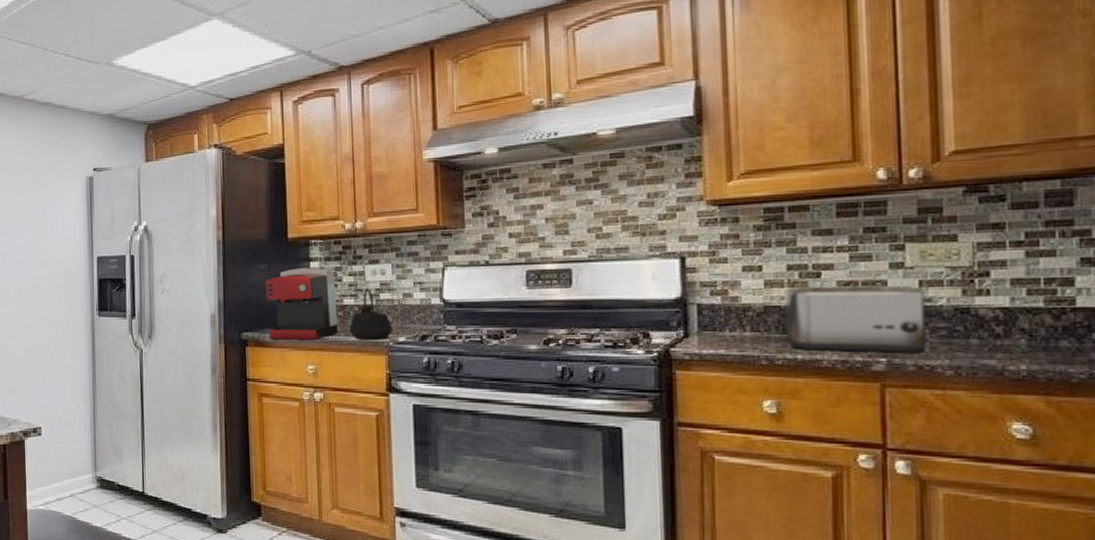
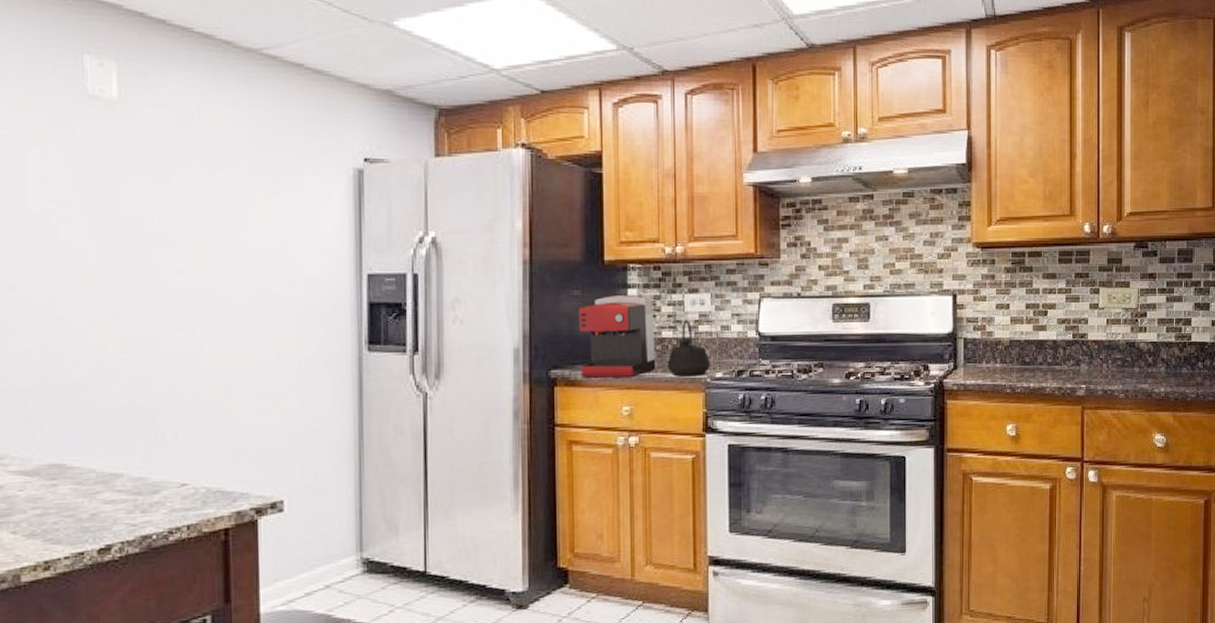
toaster: present [784,285,935,354] -> none [1022,323,1115,381]

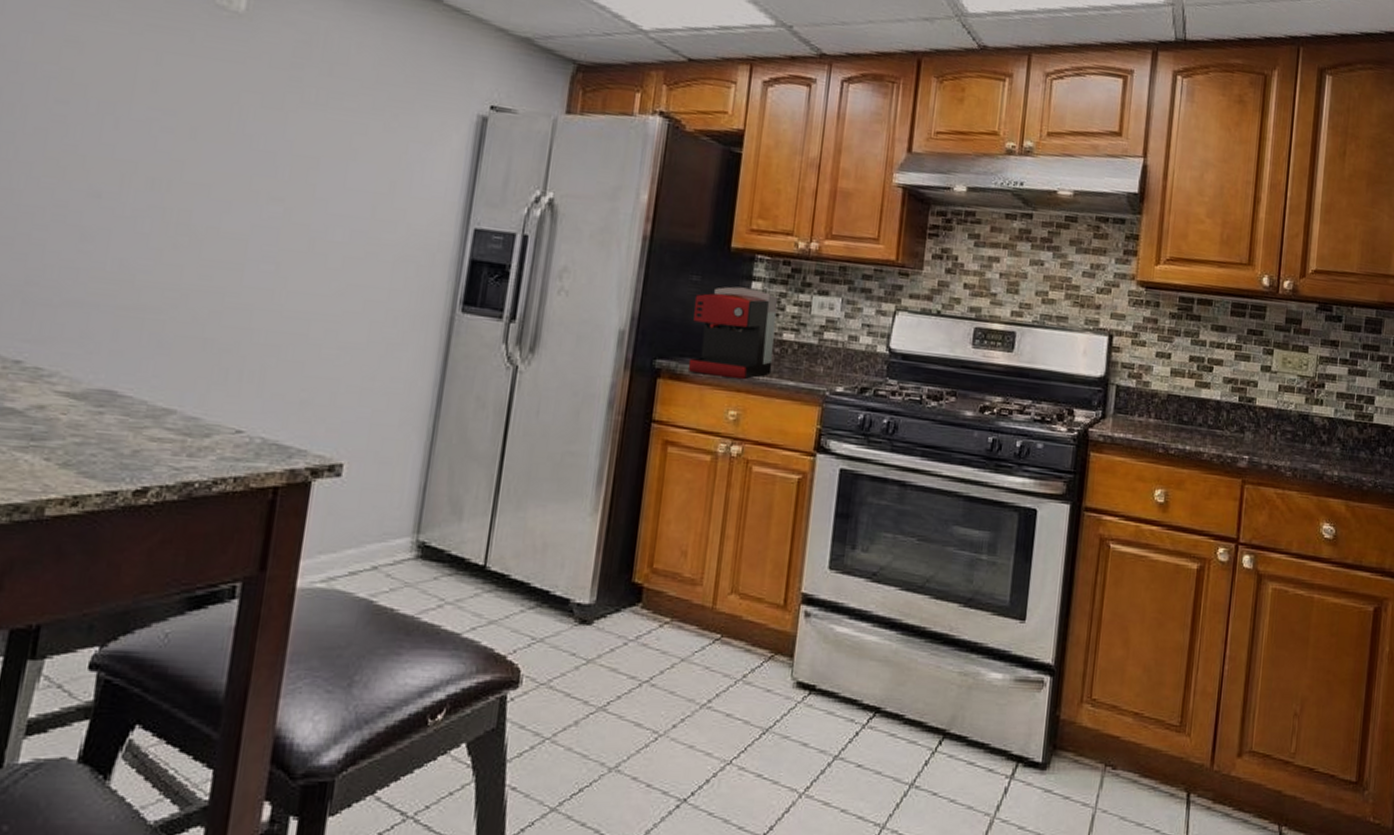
kettle: present [667,319,710,378] -> none [783,322,832,388]

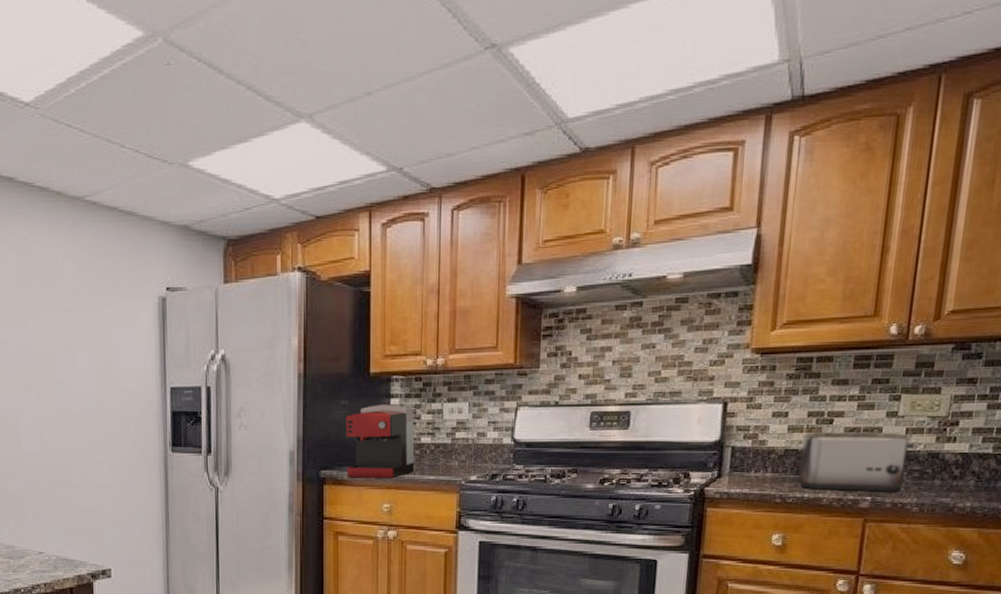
toaster: none [1179,378,1287,454] -> present [797,432,915,493]

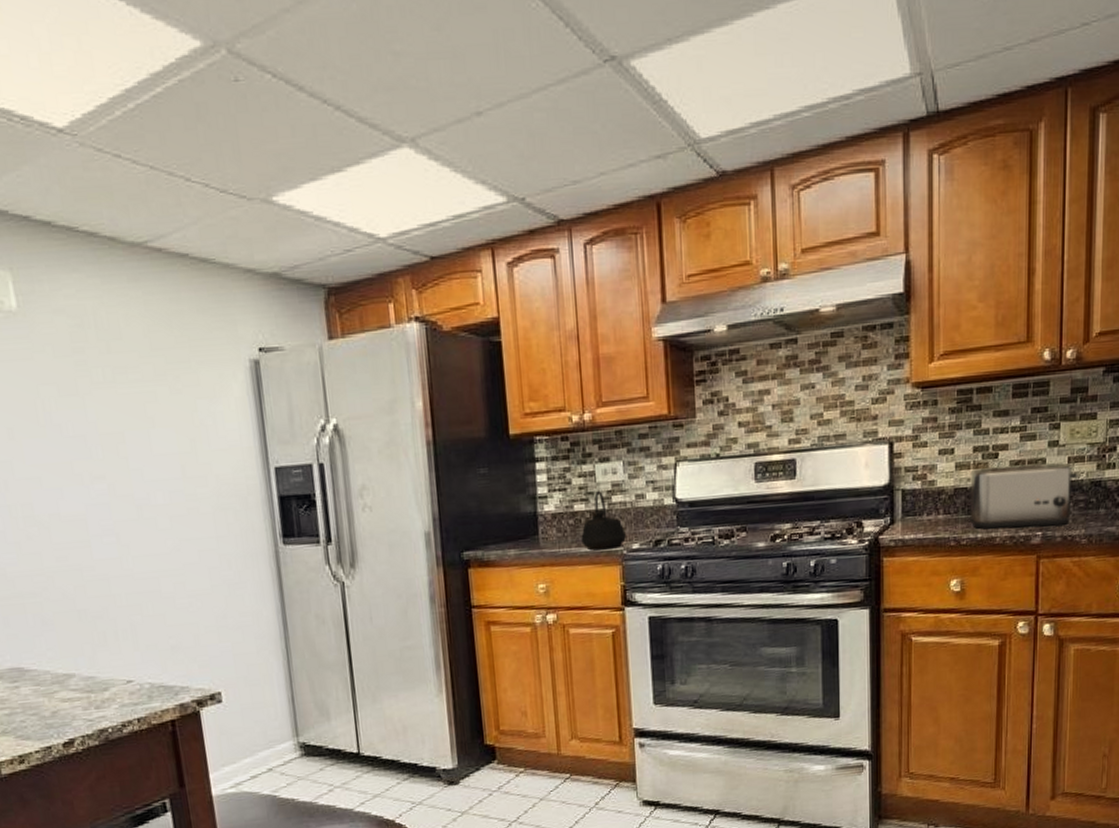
coffee maker: present [345,404,415,479] -> none [486,469,570,558]
kettle: none [425,426,465,480] -> present [581,490,626,551]

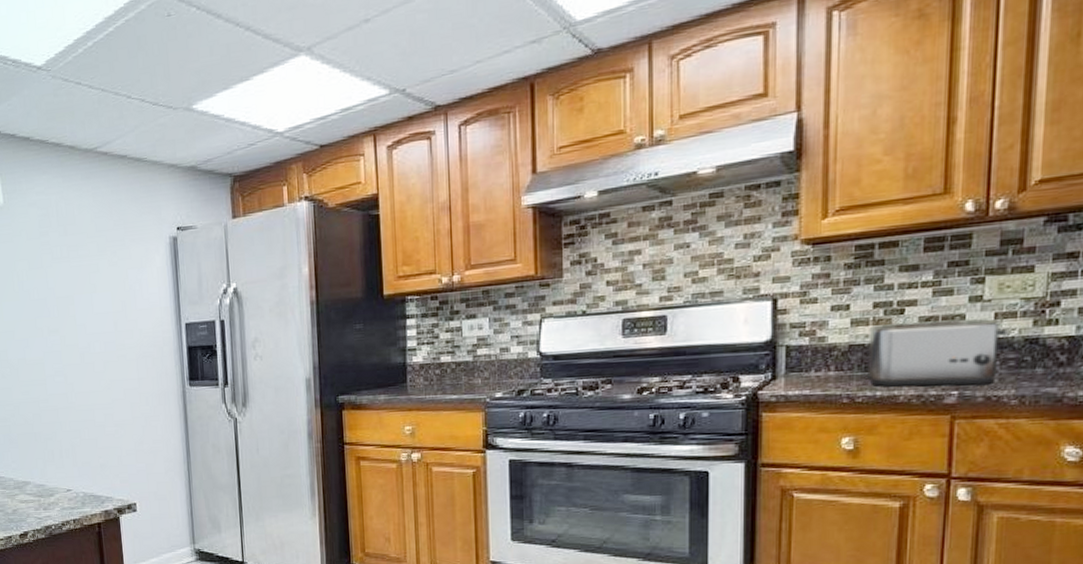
kettle: present [581,490,626,551] -> none [446,343,489,399]

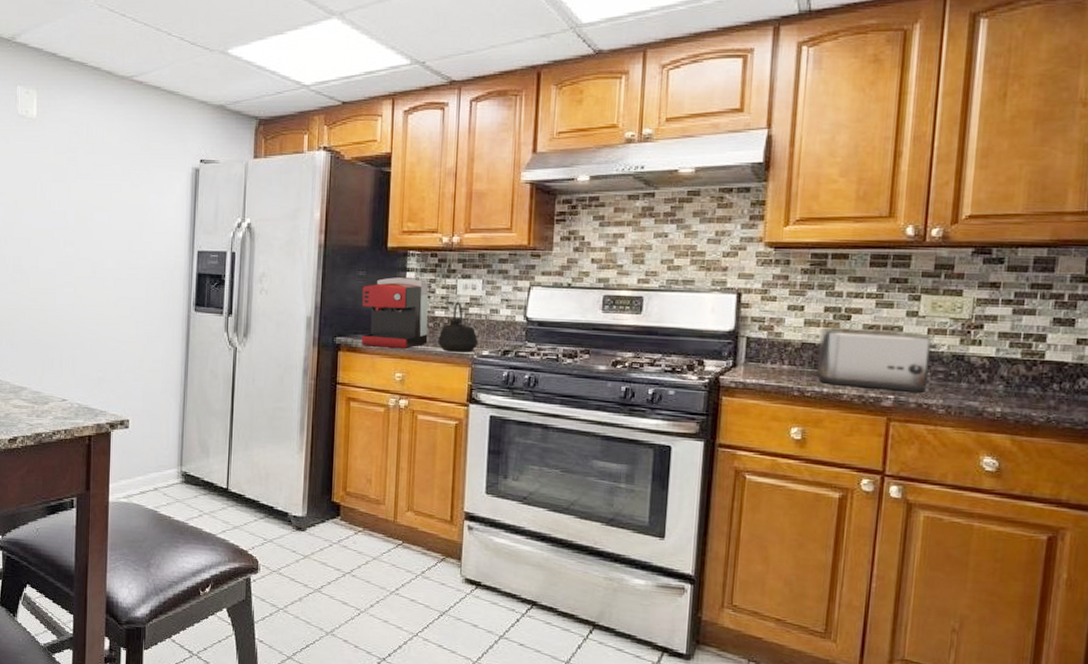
coffee maker: none [361,325,436,402] -> present [361,277,429,349]
kettle: none [446,343,489,399] -> present [438,301,478,353]

